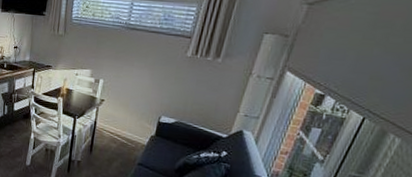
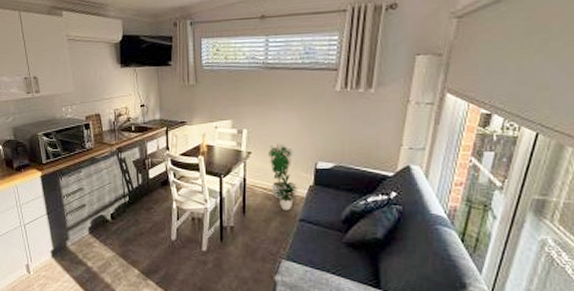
potted plant: none [117,95,141,155] -> present [268,143,298,211]

